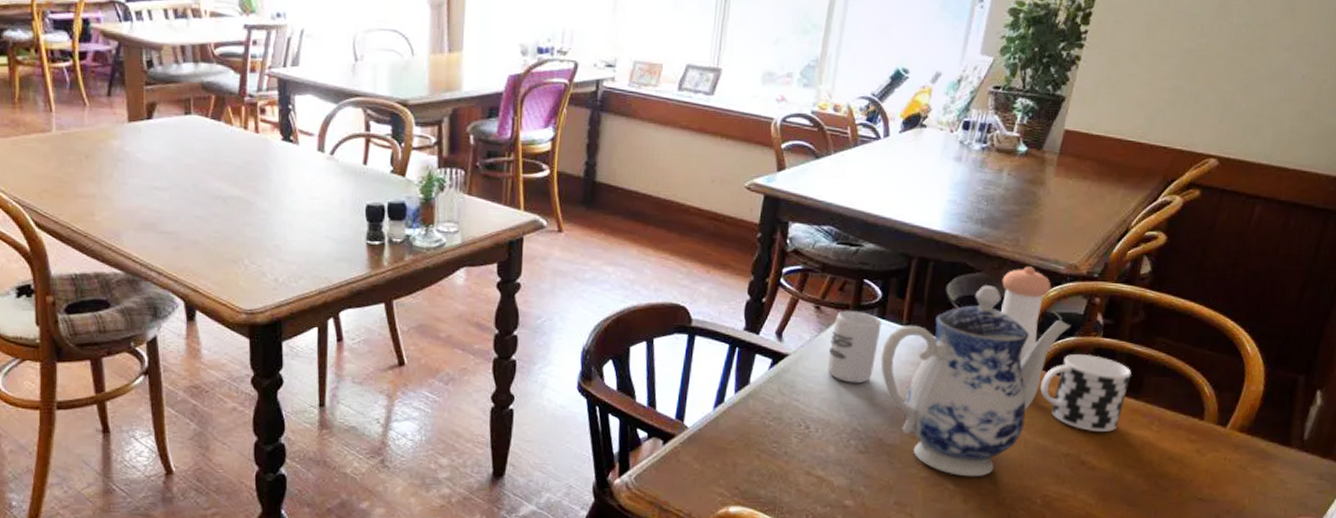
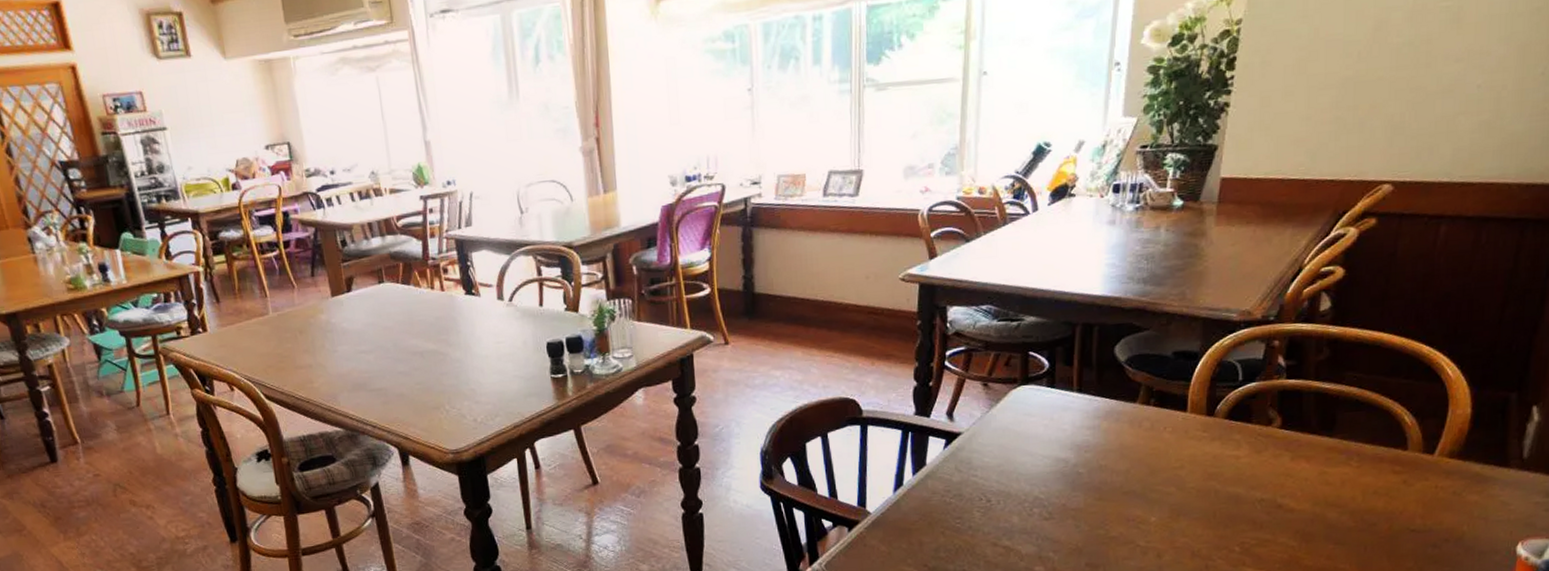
cup: present [827,310,882,384] -> none [1001,383,1052,454]
teapot: present [880,285,1072,477] -> none [1055,342,1251,532]
pepper shaker: present [1001,266,1052,363] -> none [1172,318,1225,415]
cup: present [1040,354,1132,433] -> none [1225,398,1322,475]

